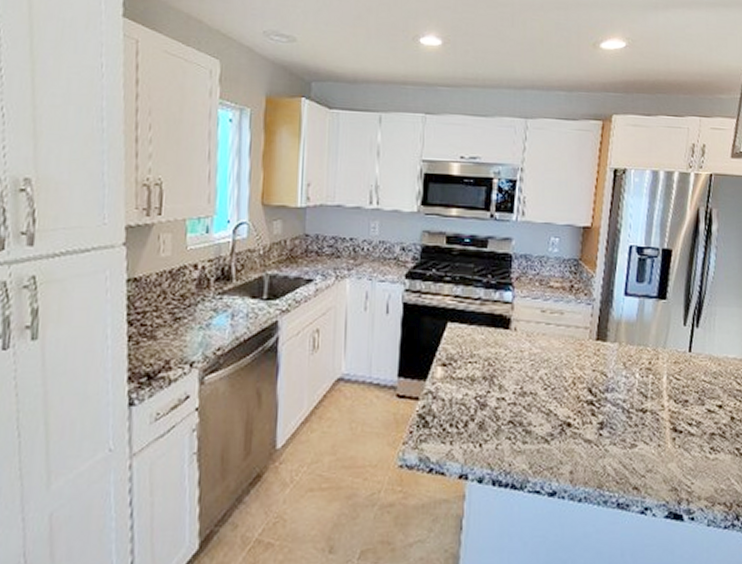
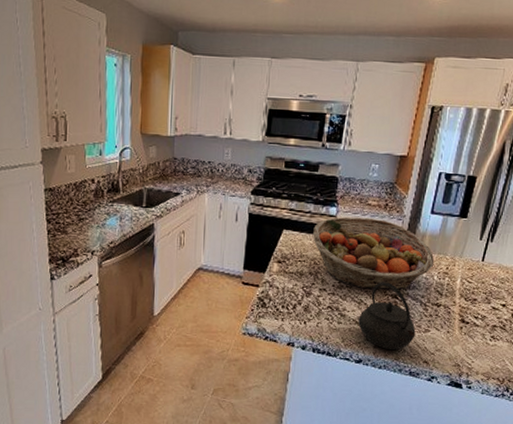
fruit basket: none [485,302,634,396] -> present [313,216,435,290]
kettle: none [548,384,620,476] -> present [358,282,416,351]

